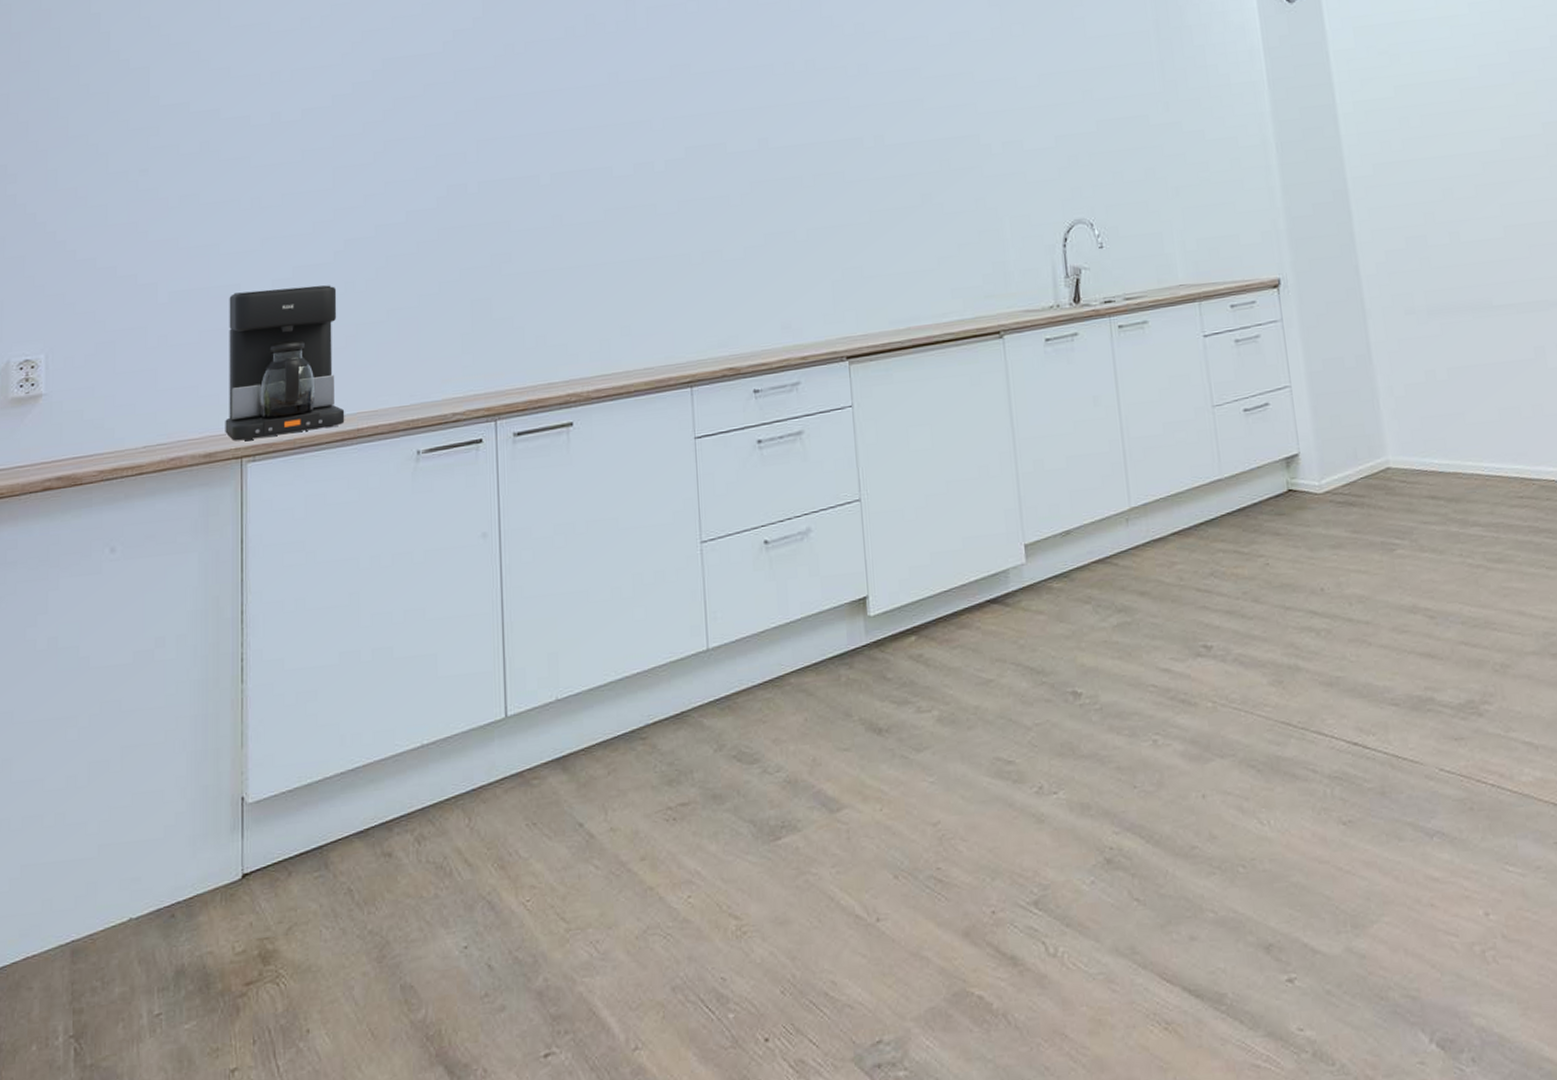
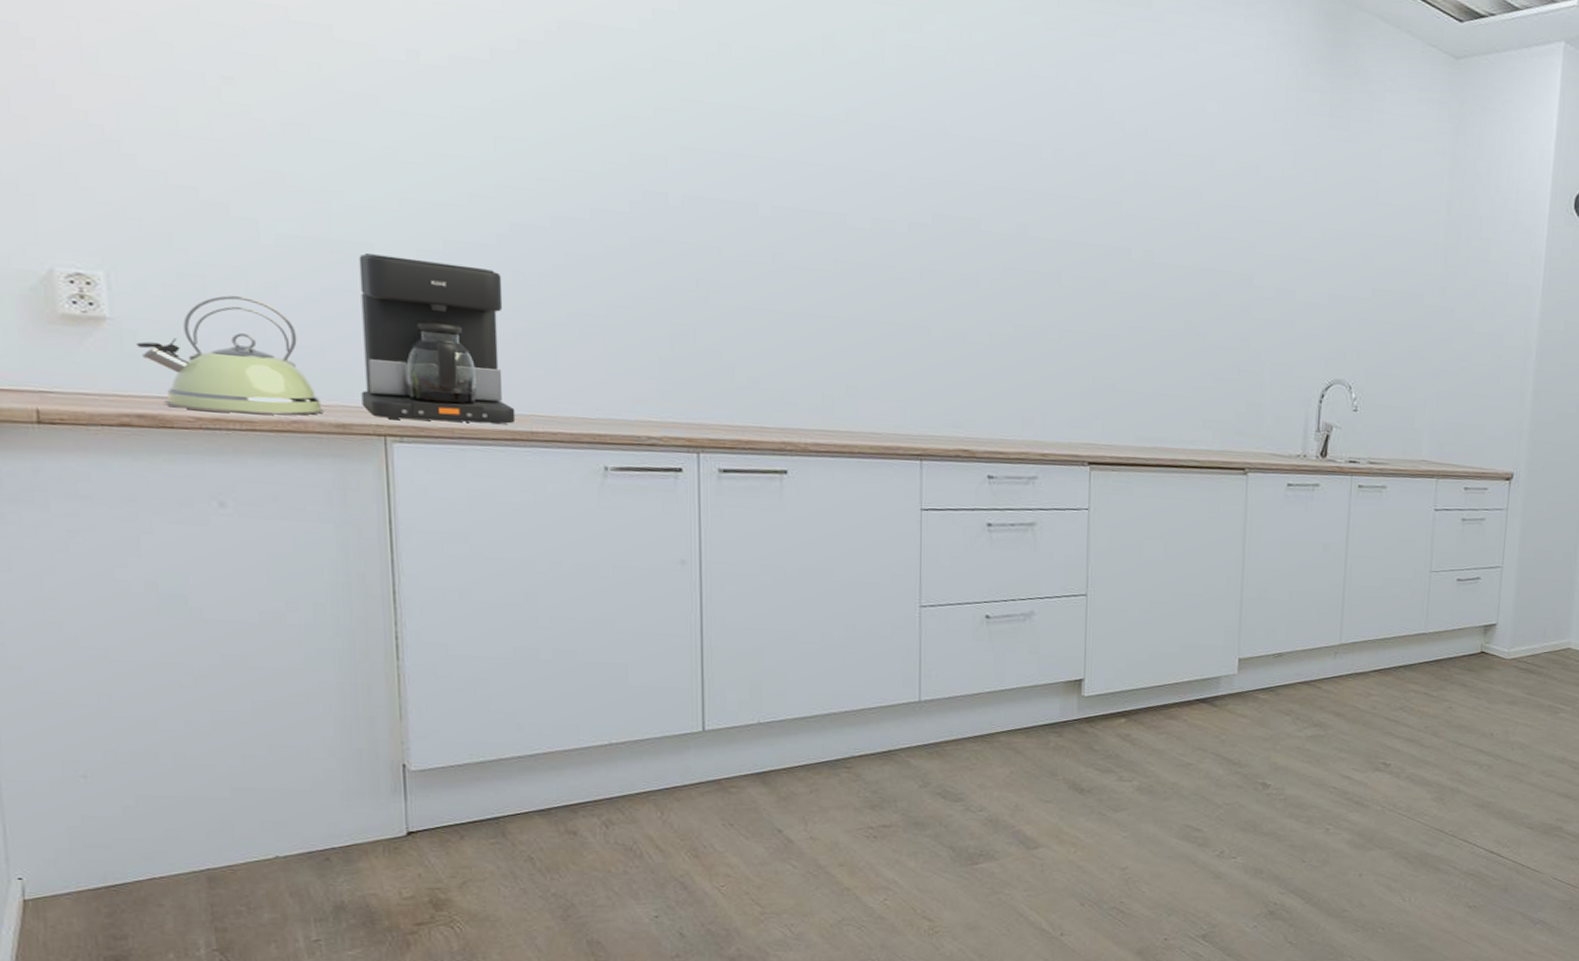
kettle: none [61,352,196,465] -> present [136,295,324,415]

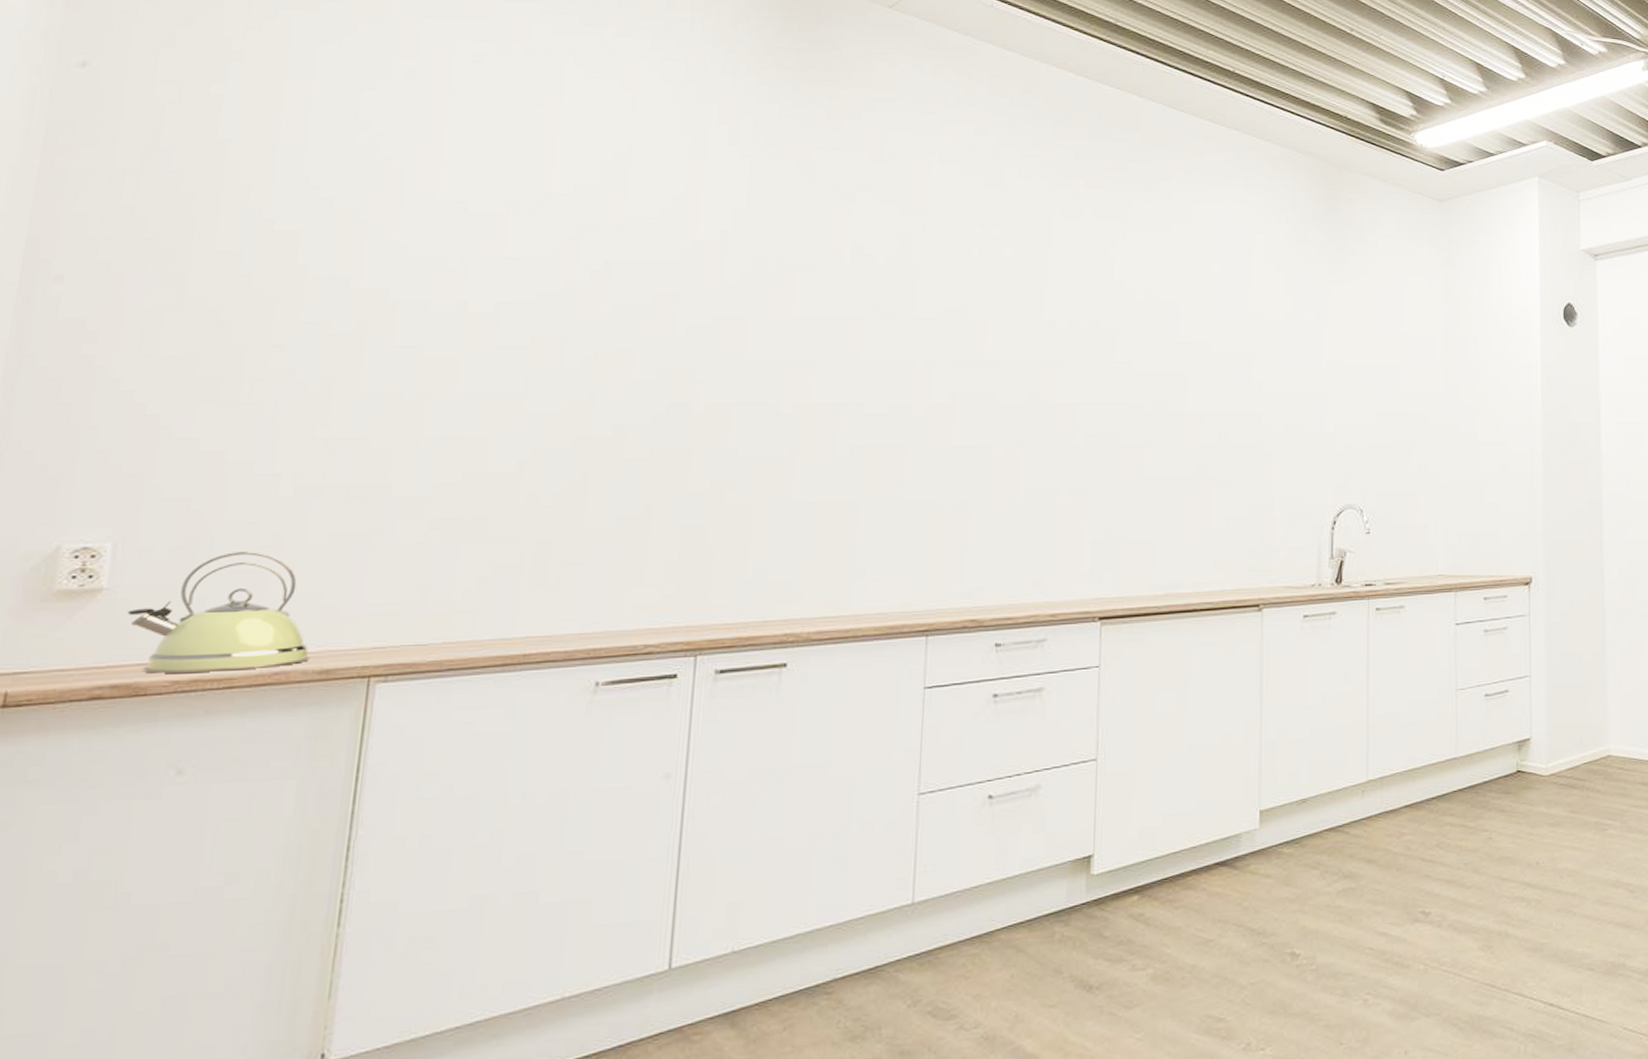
coffee maker: present [359,253,516,425] -> none [351,494,516,659]

